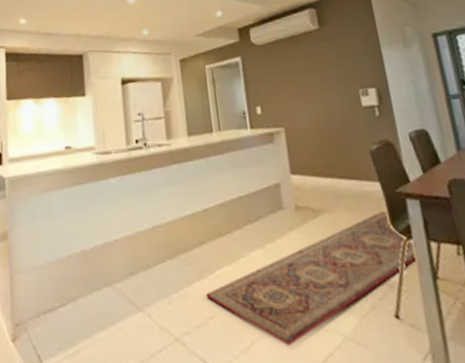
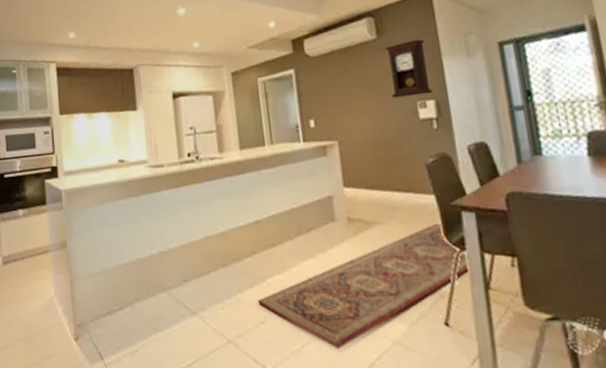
pendulum clock: none [327,30,374,86] -> present [385,39,433,99]

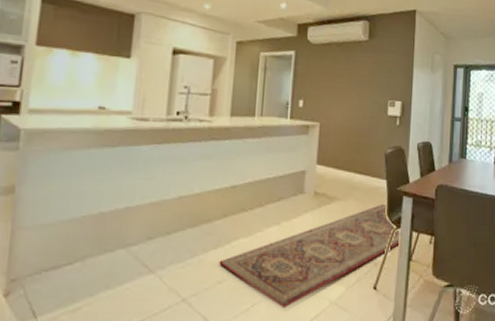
pendulum clock: present [385,39,433,99] -> none [370,48,404,96]

